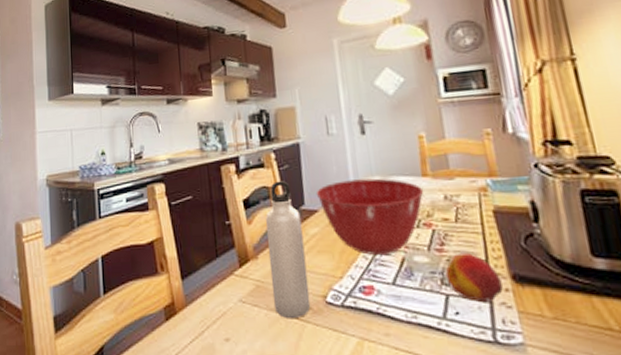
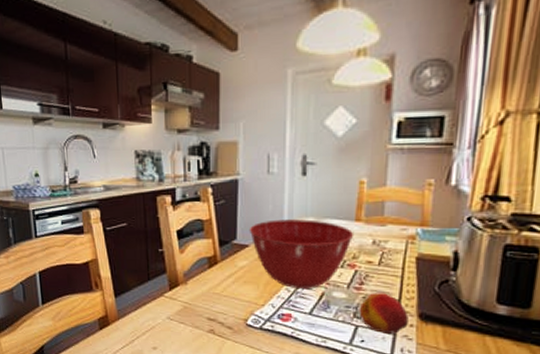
water bottle: present [266,181,311,319] -> none [197,215,232,336]

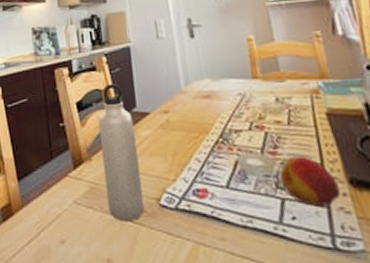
water bottle: none [197,215,232,336] -> present [98,84,145,222]
mixing bowl: present [249,219,354,288] -> none [147,81,255,158]

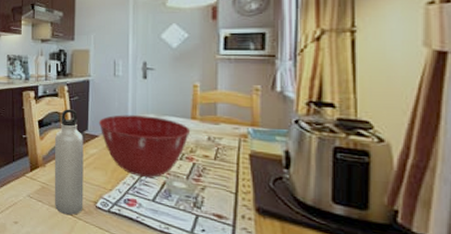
mixing bowl: none [147,81,255,158] -> present [98,115,191,177]
fruit: present [279,155,340,208] -> none [198,184,246,226]

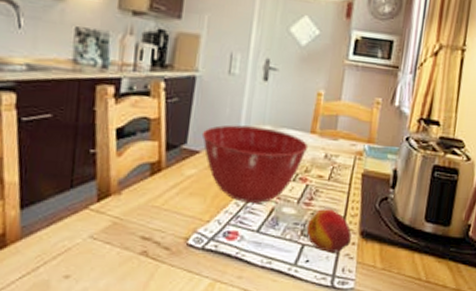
water bottle: present [54,109,84,216] -> none [129,114,180,259]
fruit: none [198,184,246,226] -> present [306,208,352,254]

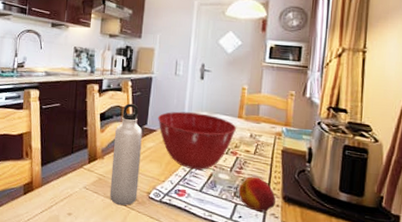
water bottle: none [129,114,180,259] -> present [109,103,143,206]

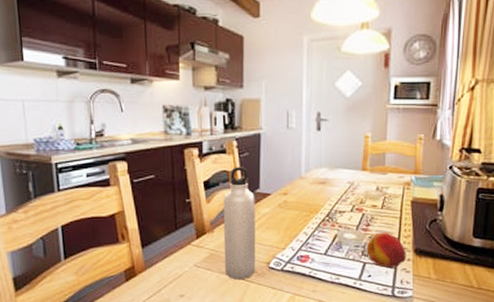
mixing bowl: present [157,111,237,170] -> none [270,169,361,232]

